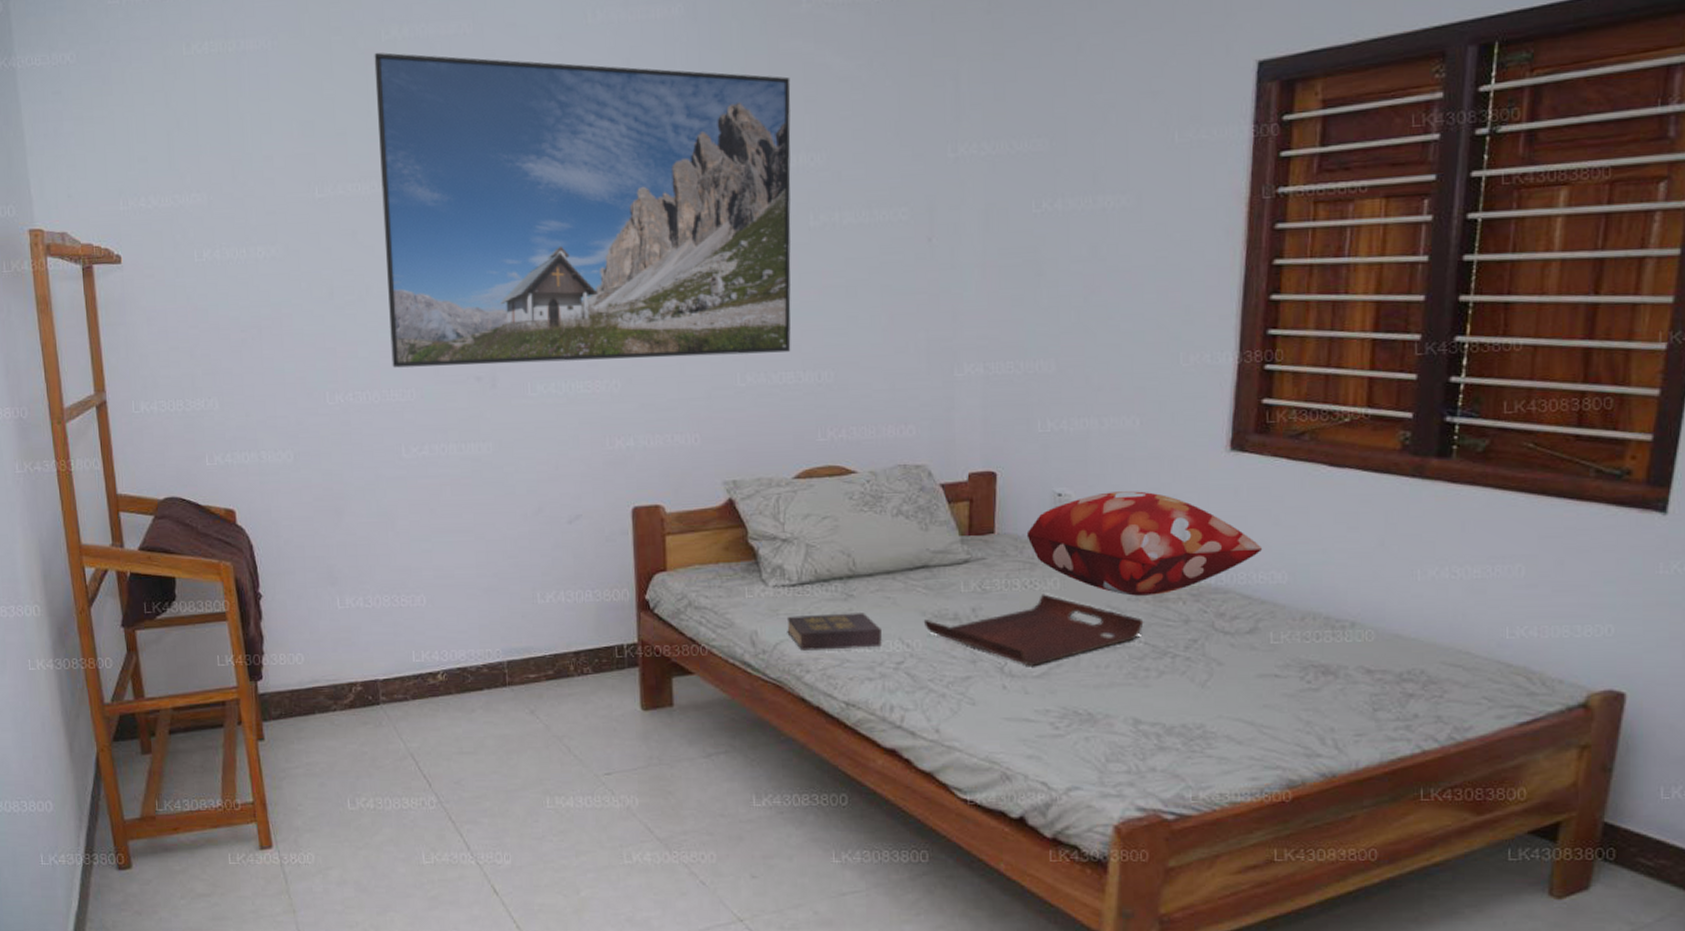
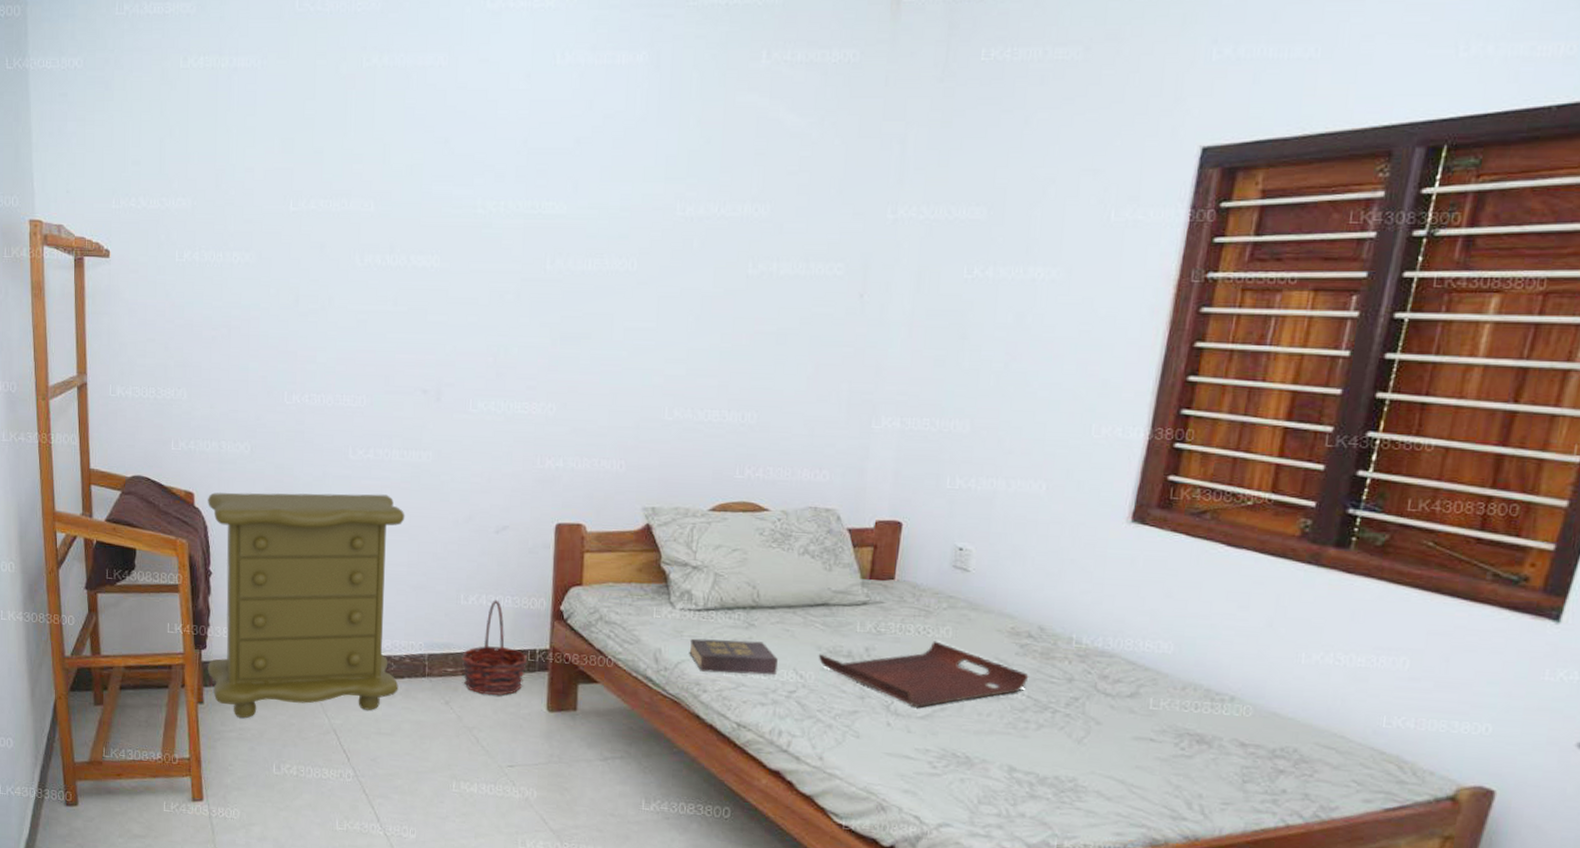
dresser: none [251,493,478,751] -> present [207,492,405,718]
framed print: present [374,52,791,368] -> none [347,77,743,391]
basket: none [544,595,616,699] -> present [461,599,528,696]
decorative pillow: present [1026,491,1263,596] -> none [925,551,1153,653]

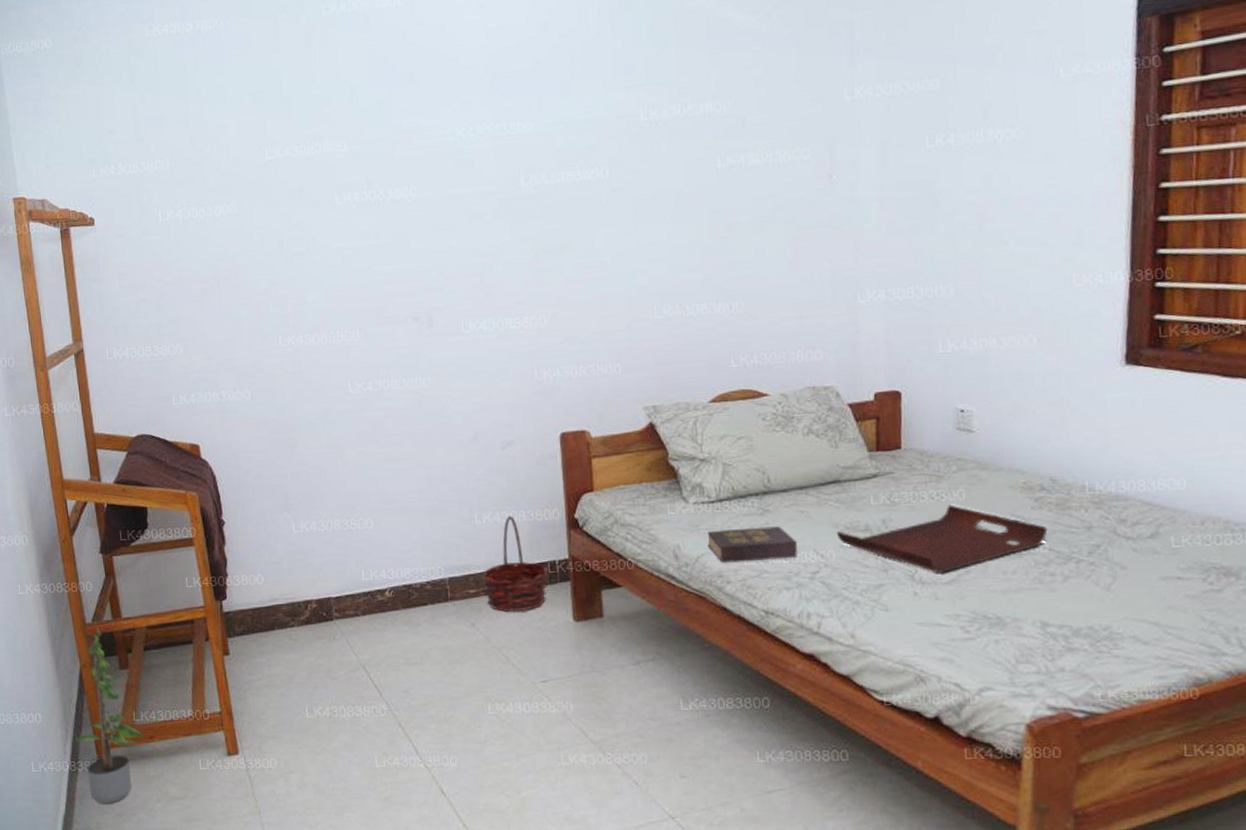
potted plant: none [43,660,114,834] -> present [74,626,146,804]
dresser: present [207,492,405,718] -> none [213,424,423,664]

